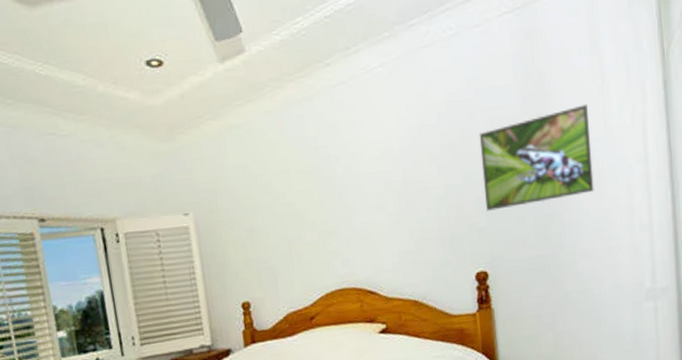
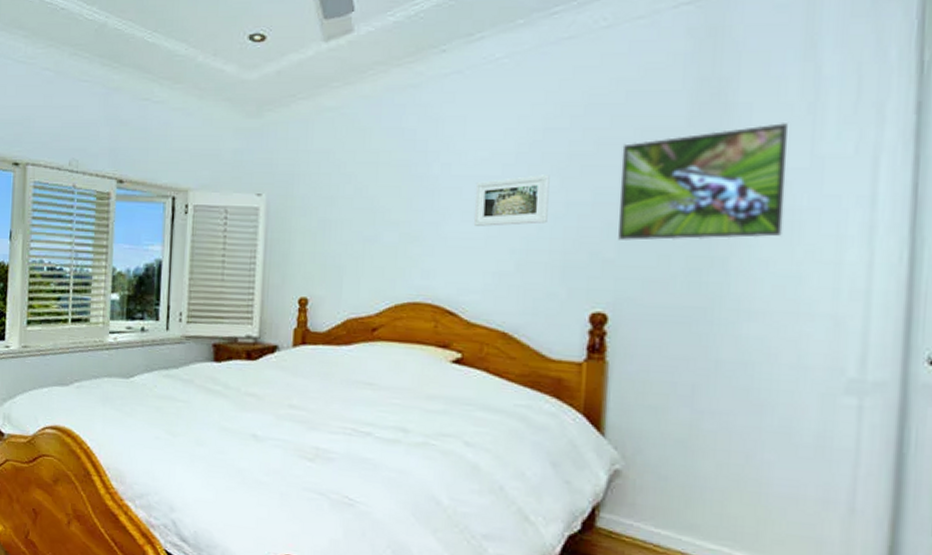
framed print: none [373,165,433,216] -> present [473,175,550,226]

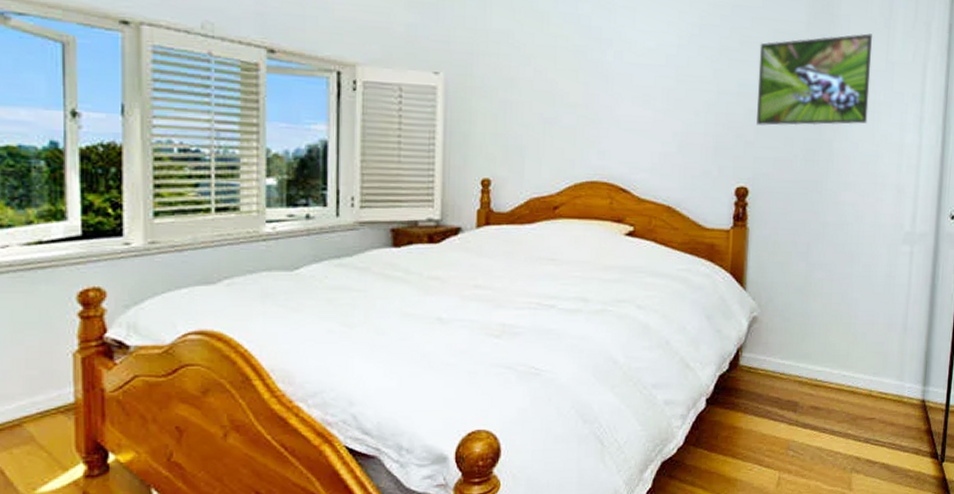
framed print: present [473,175,550,226] -> none [642,66,705,111]

